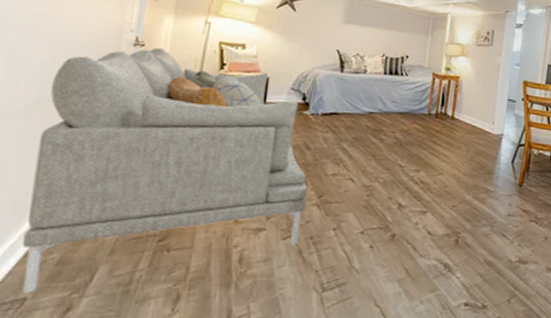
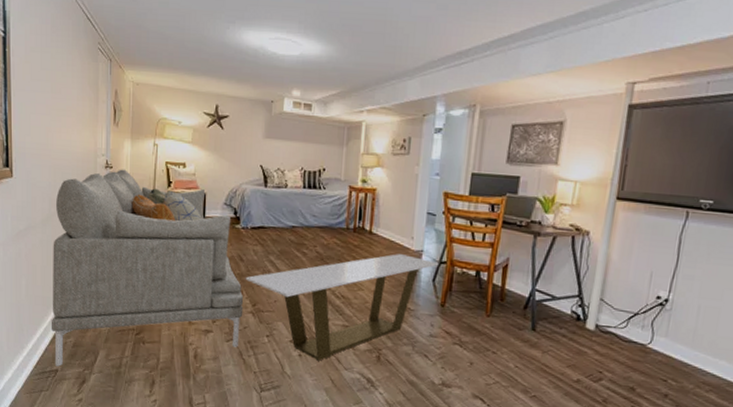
coffee table: none [311,138,518,251] -> present [245,254,439,361]

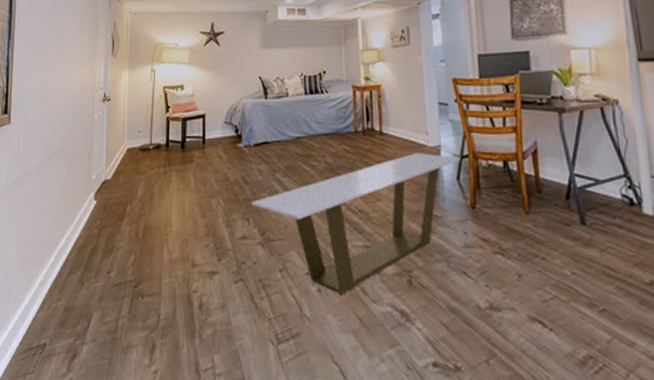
sofa: present [51,169,244,367] -> none [40,100,252,339]

